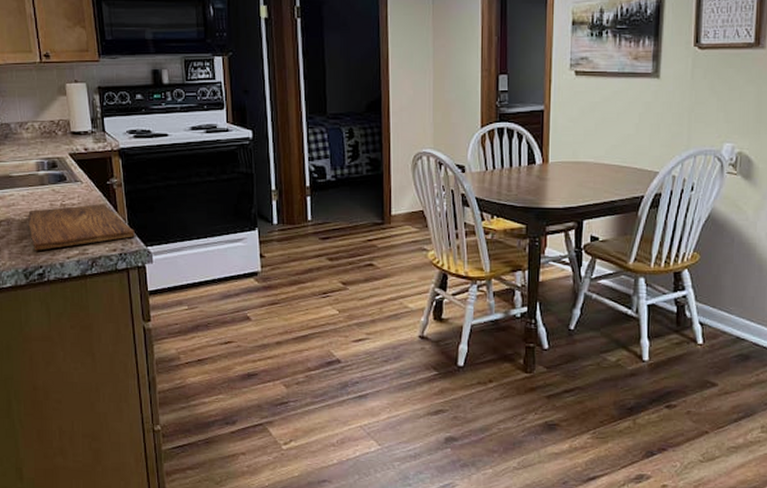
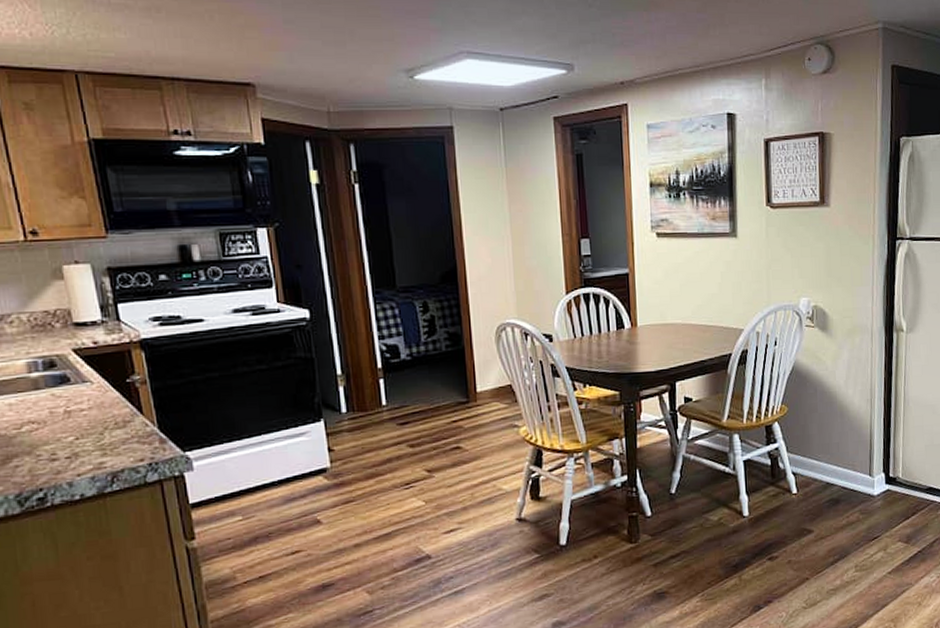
cutting board: present [27,204,135,251] -> none [17,406,168,471]

